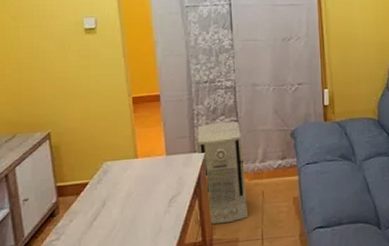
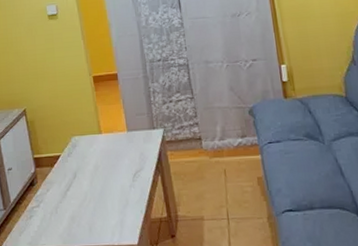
air purifier: present [197,121,248,224] -> none [154,98,211,201]

